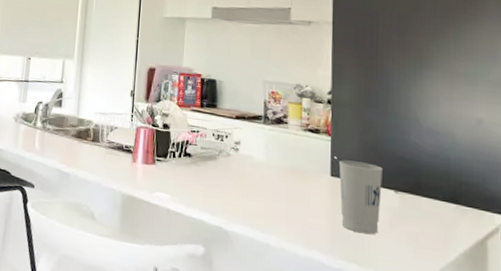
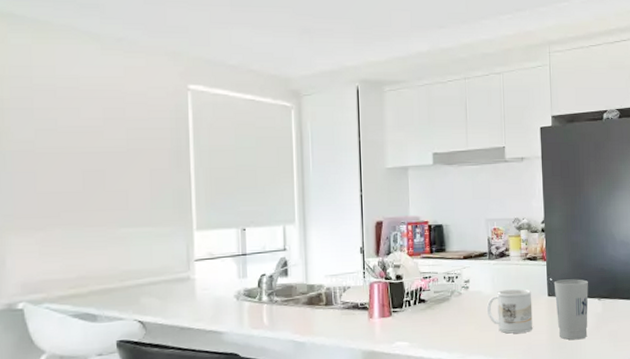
mug: none [257,159,311,212] -> present [486,289,533,334]

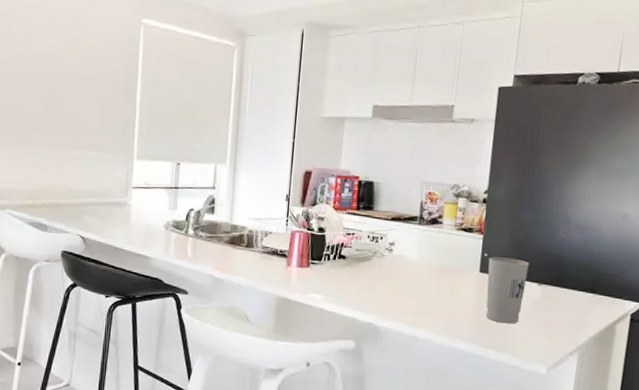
mug: present [486,289,533,334] -> none [408,258,462,307]

